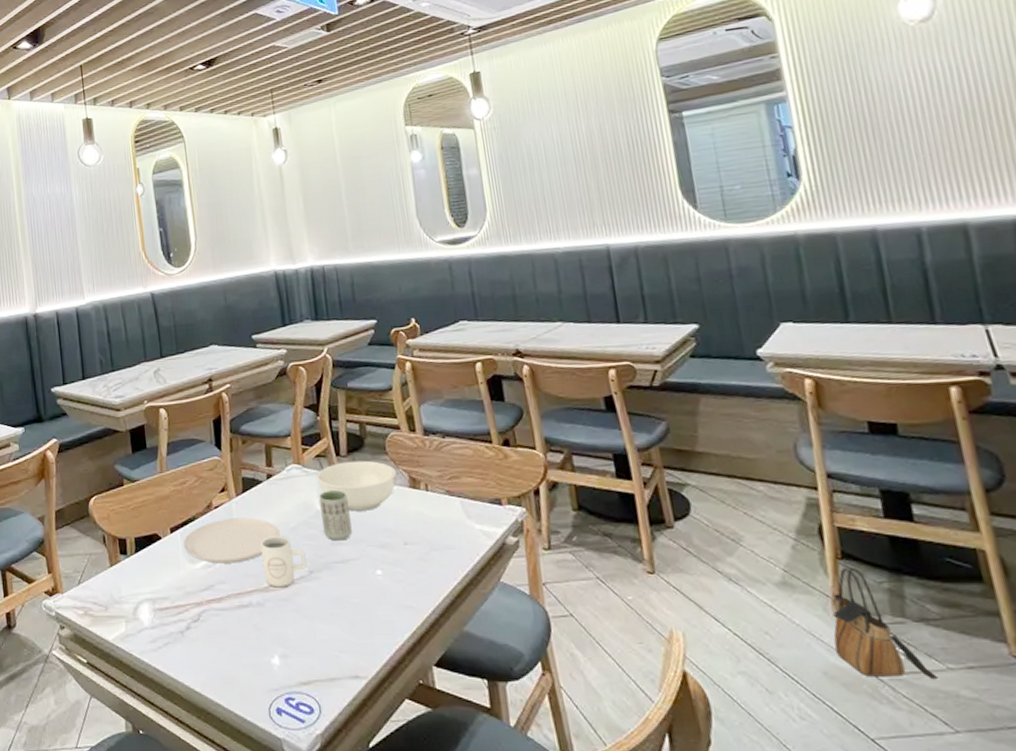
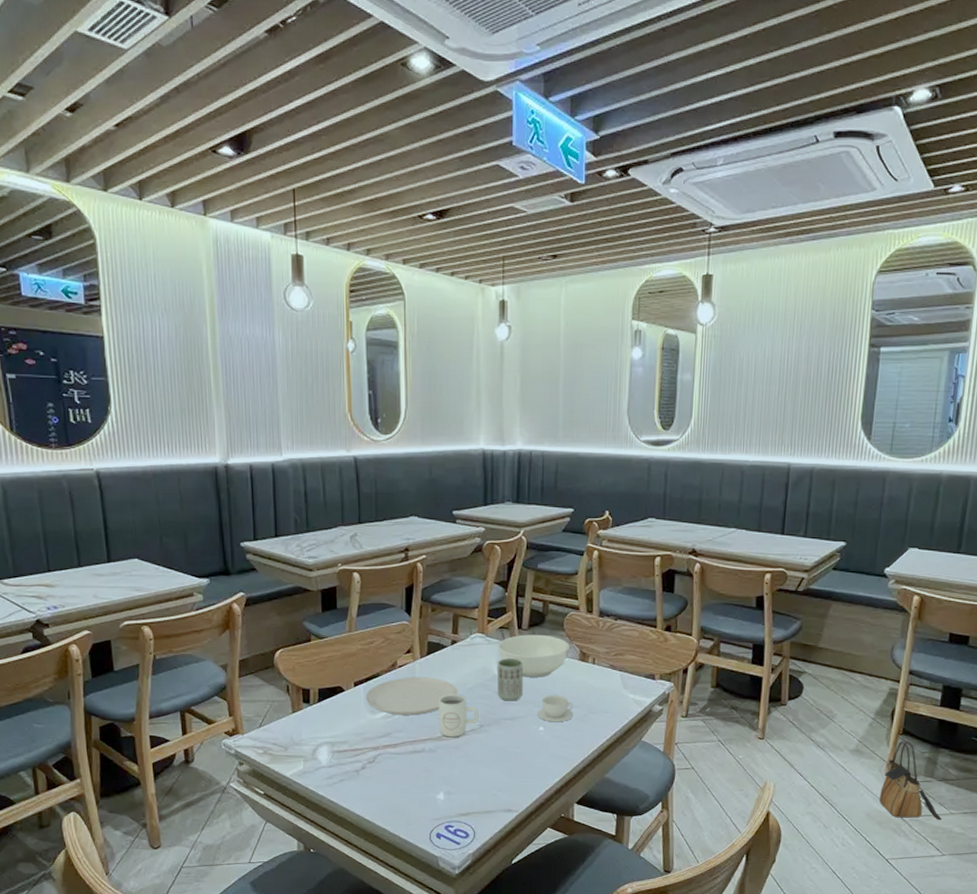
teacup: none [372,530,413,564] -> present [537,695,573,722]

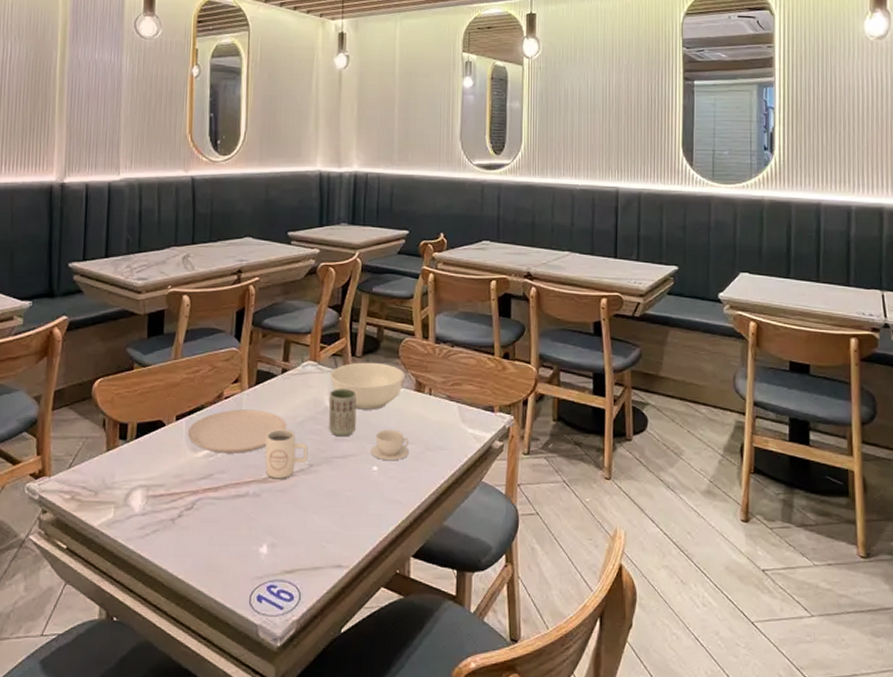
tote bag: present [879,741,942,820] -> none [738,480,806,573]

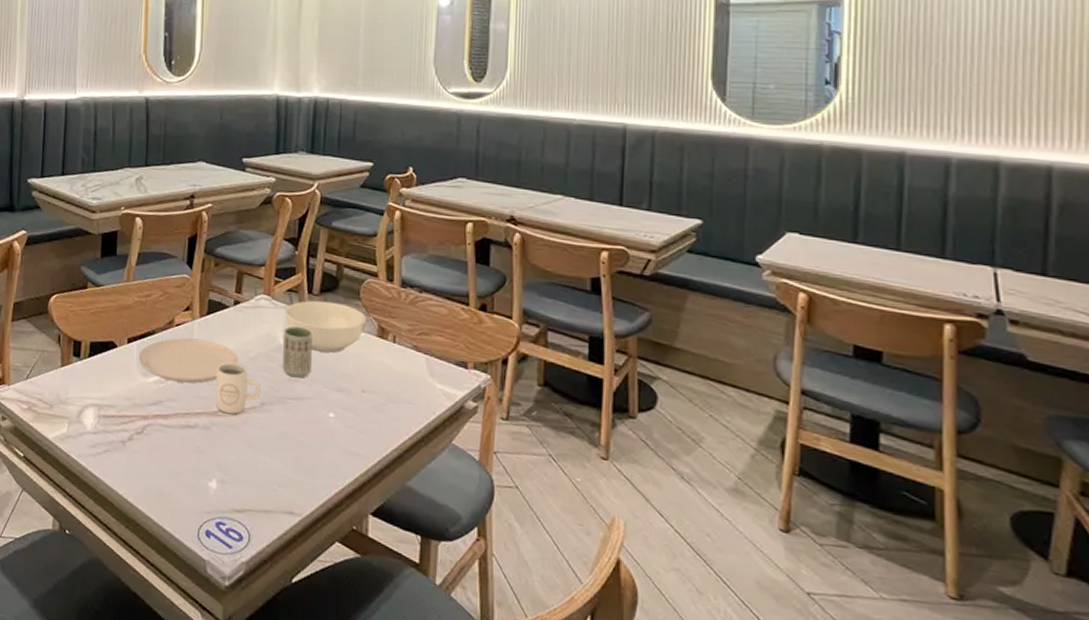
teacup: present [371,429,409,461] -> none [327,374,369,409]

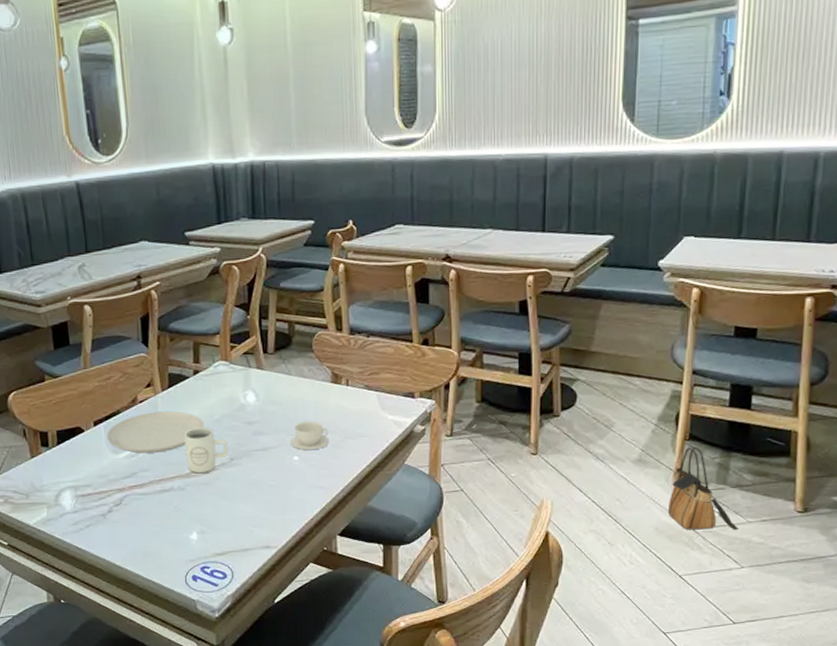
cup: present [282,326,313,378] -> none [243,385,274,431]
bowl: present [285,300,366,353] -> none [243,357,320,404]
teacup: none [327,374,369,409] -> present [291,421,328,451]
tote bag: none [774,485,869,605] -> present [668,446,738,530]

